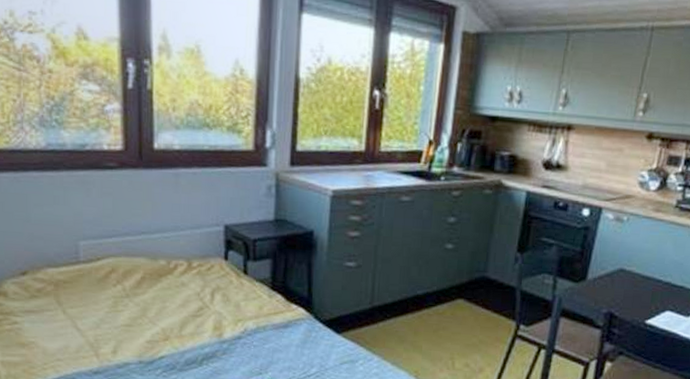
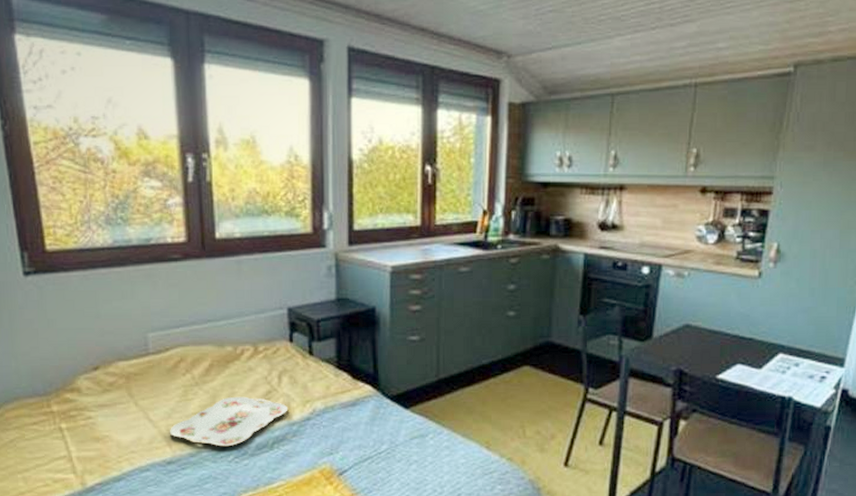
serving tray: none [98,311,220,361] -> present [170,396,288,447]

